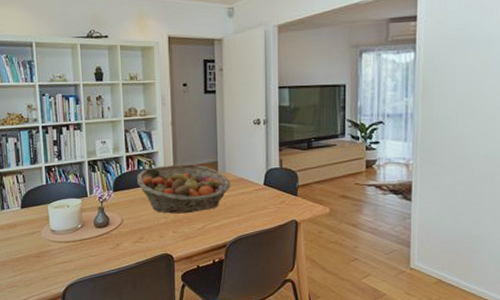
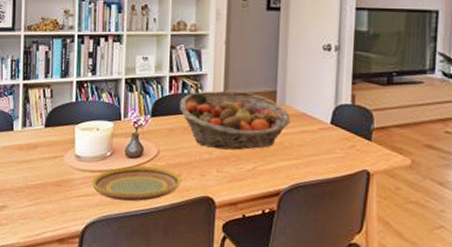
plate: none [67,233,144,265] -> present [92,166,181,202]

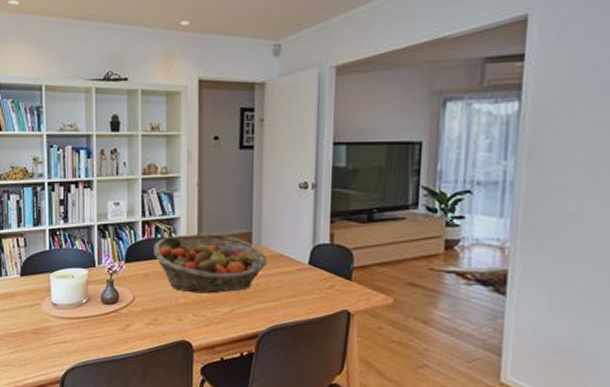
plate: present [92,166,181,202] -> none [70,312,158,348]

